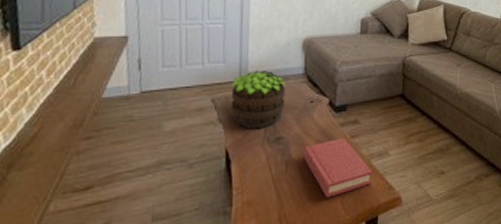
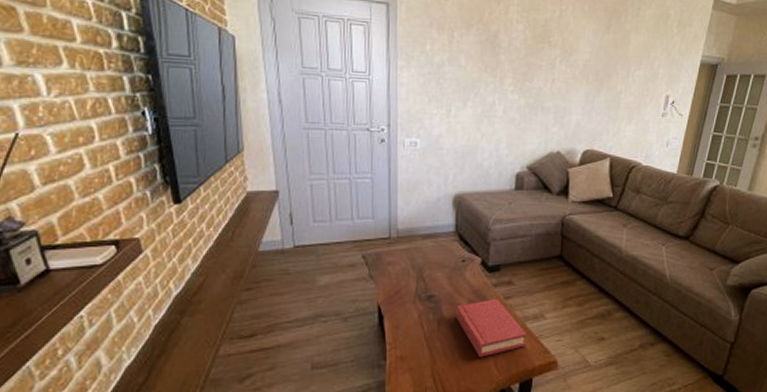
potted plant: present [230,71,287,129] -> none [380,228,437,286]

